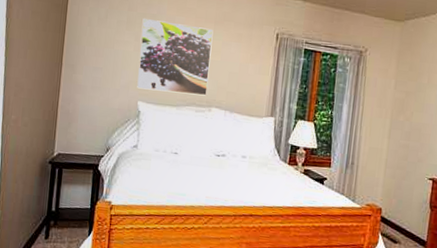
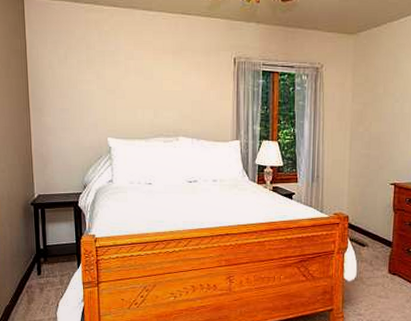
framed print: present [137,18,214,96] -> none [102,55,173,126]

